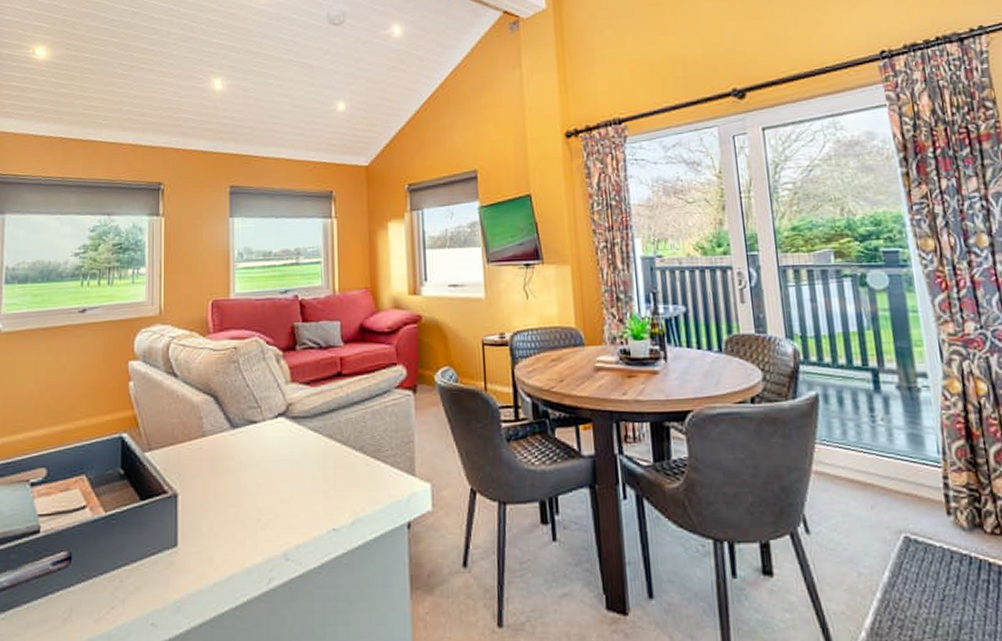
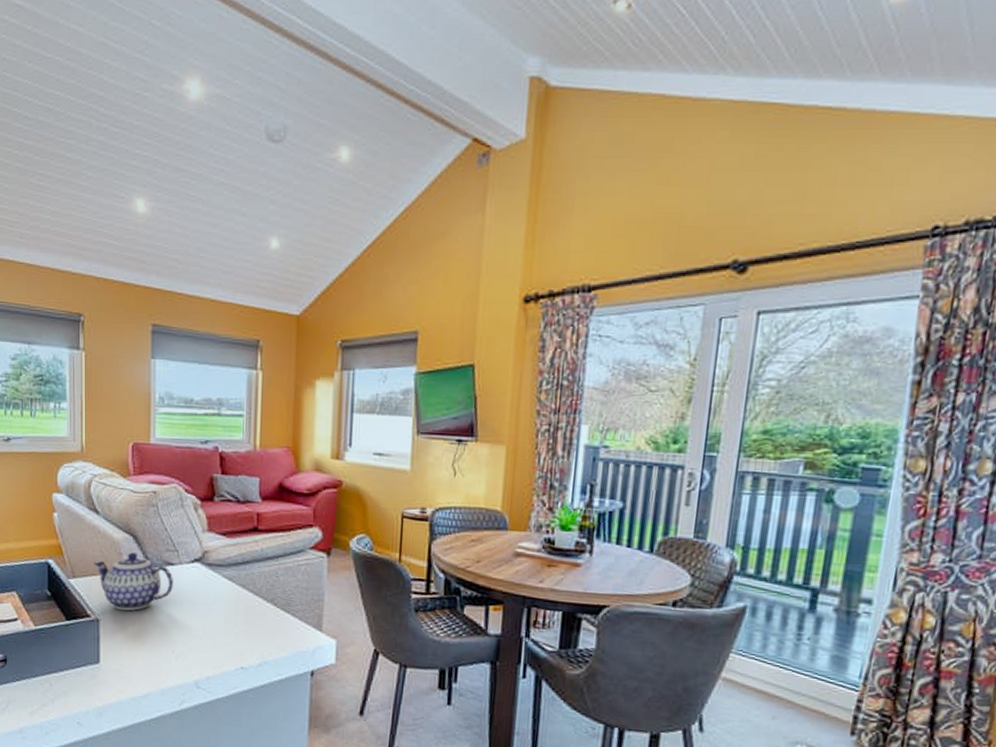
teapot: none [172,414,258,481] -> present [94,552,174,611]

